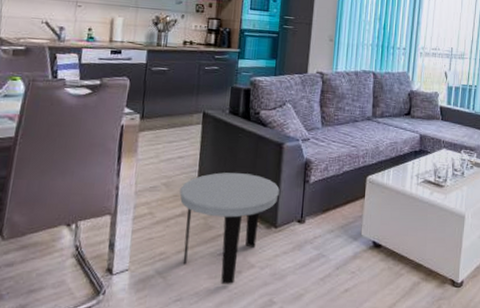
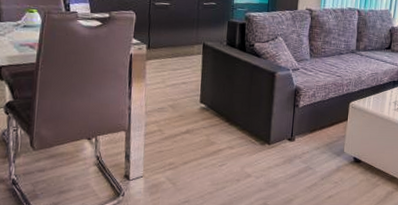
side table: present [179,172,280,284] -> none [184,97,272,190]

